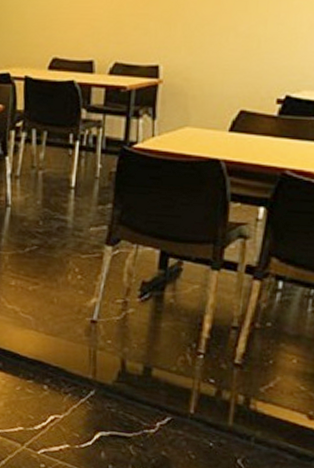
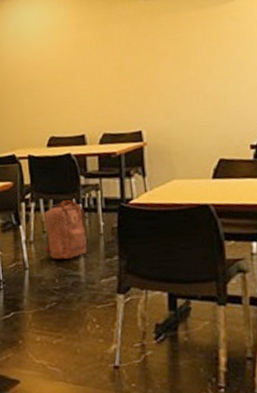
backpack: none [32,134,81,201] -> present [44,200,87,260]

